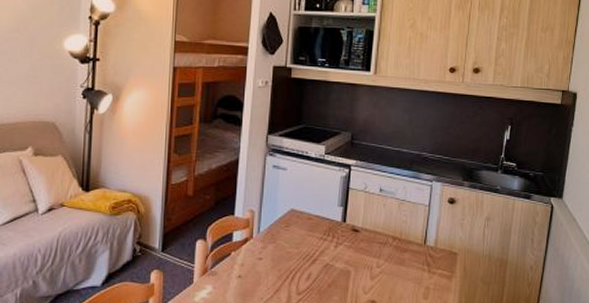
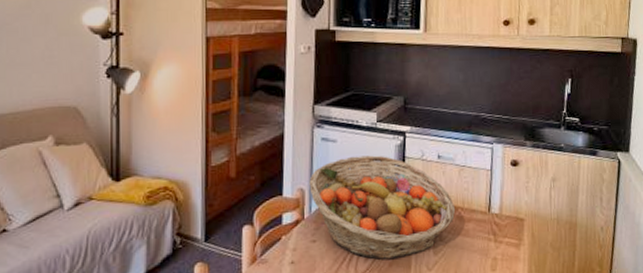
fruit basket: none [259,184,394,281] -> present [309,155,456,260]

